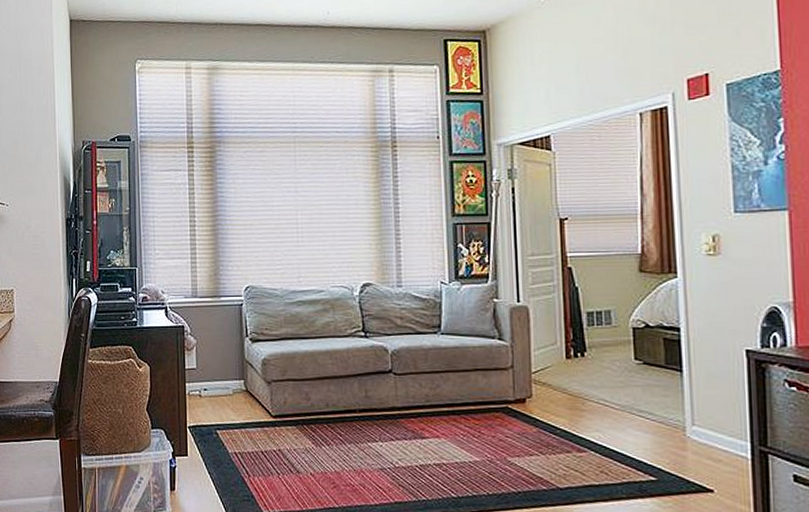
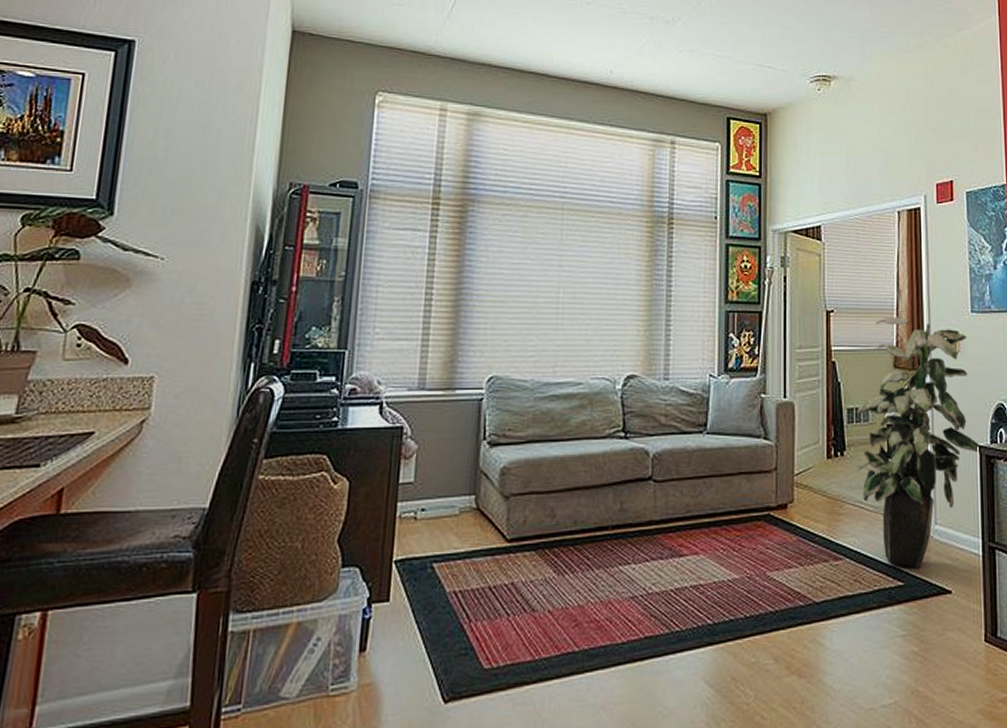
indoor plant: none [597,221,749,466] -> present [856,316,981,568]

